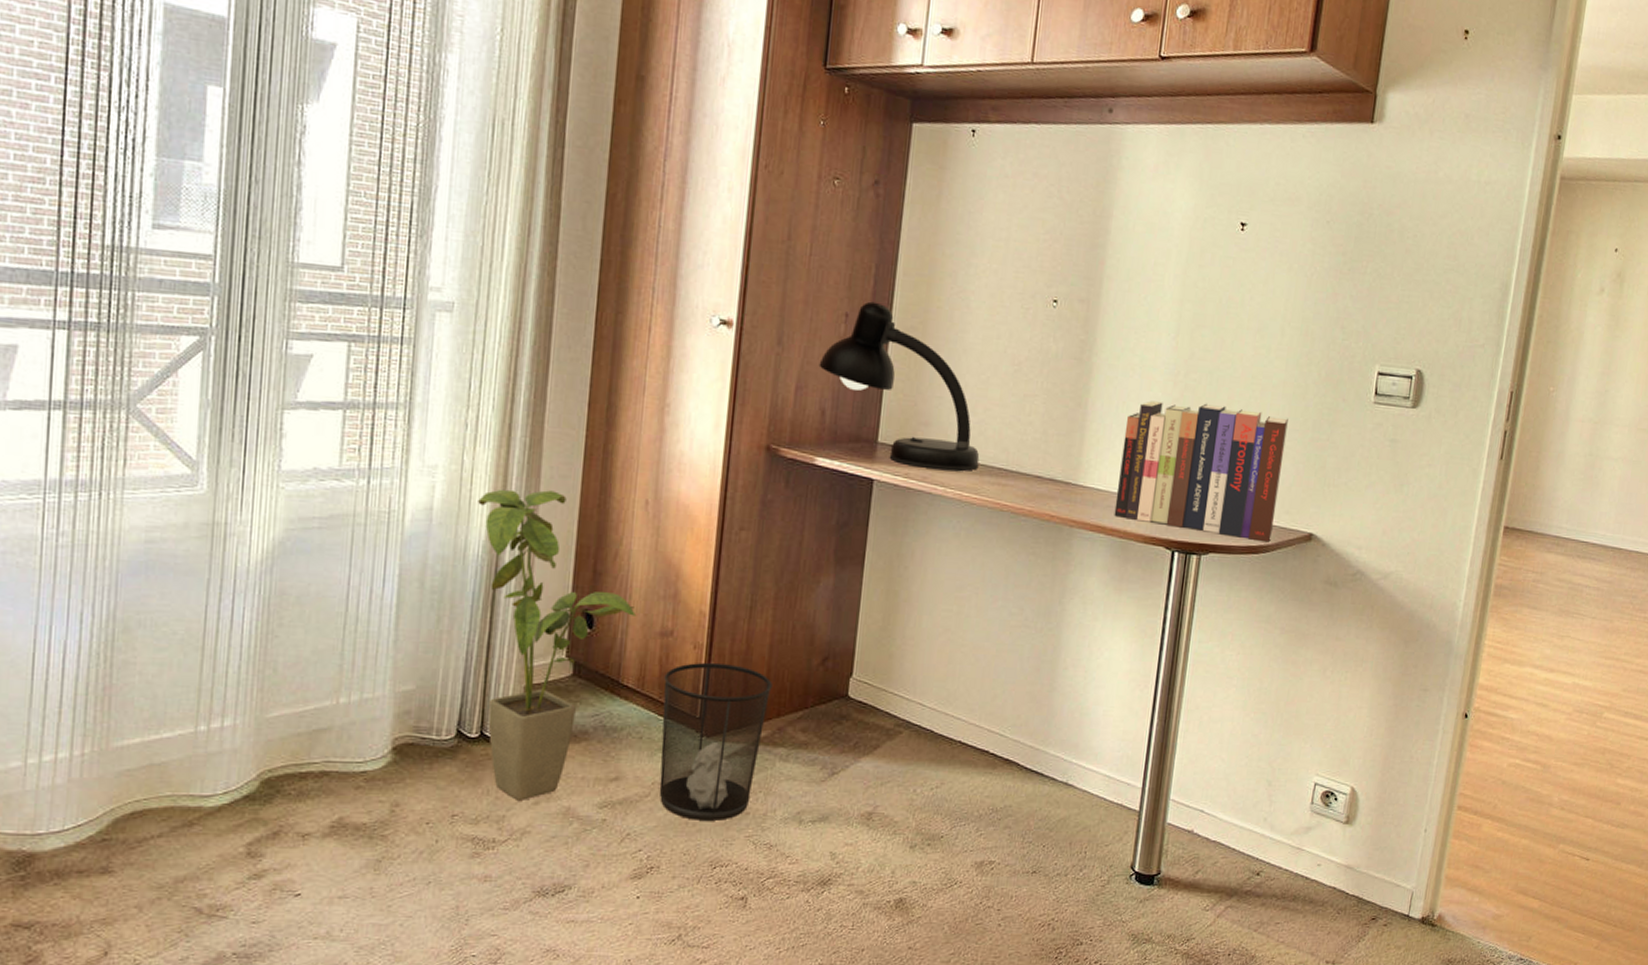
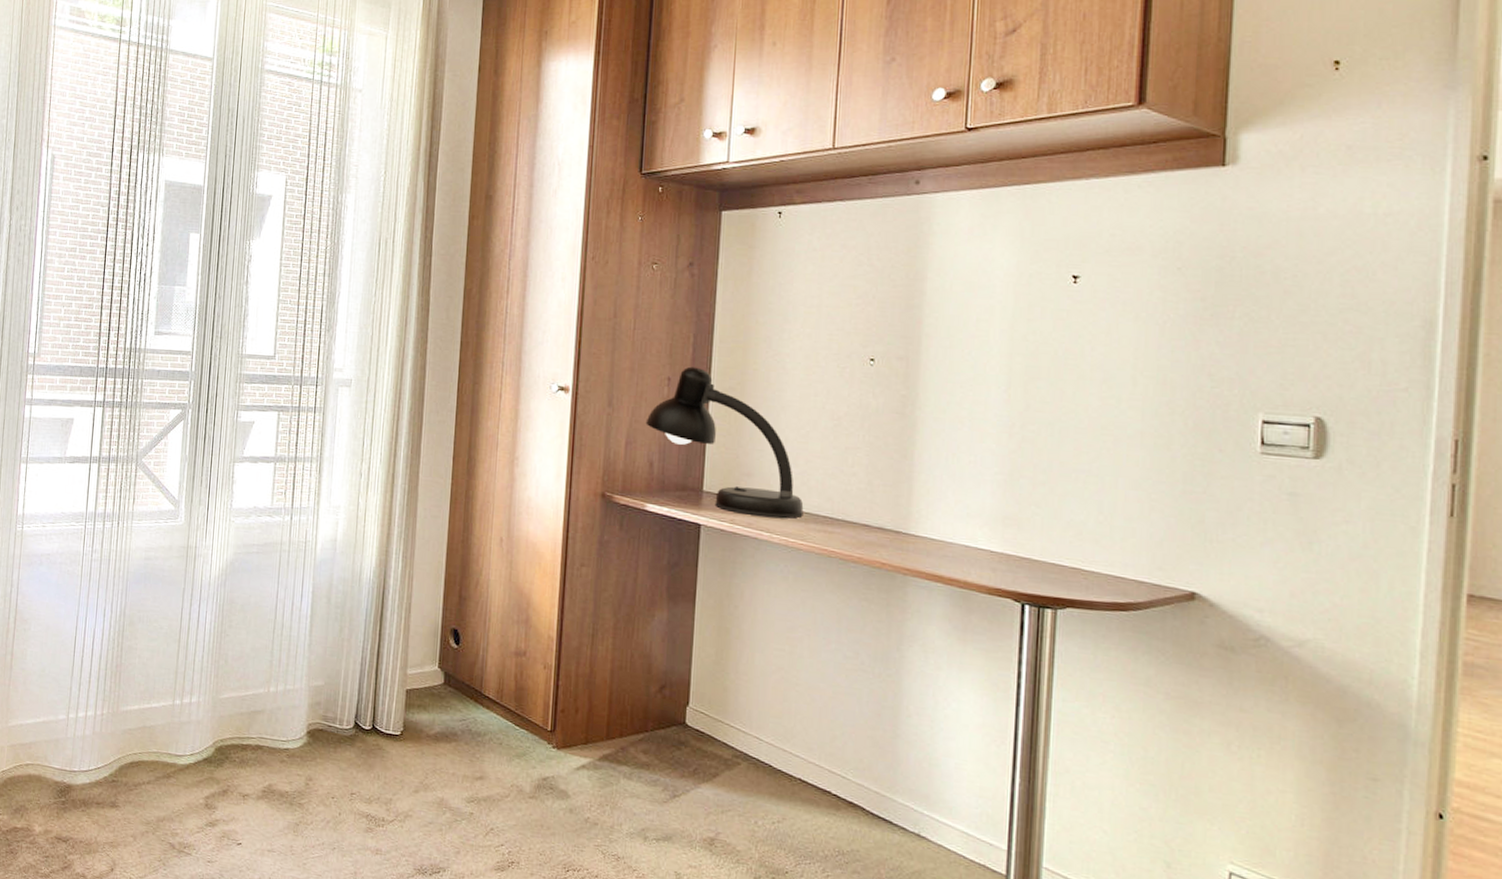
house plant: present [478,489,637,800] -> none [370,526,495,788]
waste bin: present [659,662,772,821] -> none [517,681,614,828]
books: present [1114,401,1288,542] -> none [951,452,1151,600]

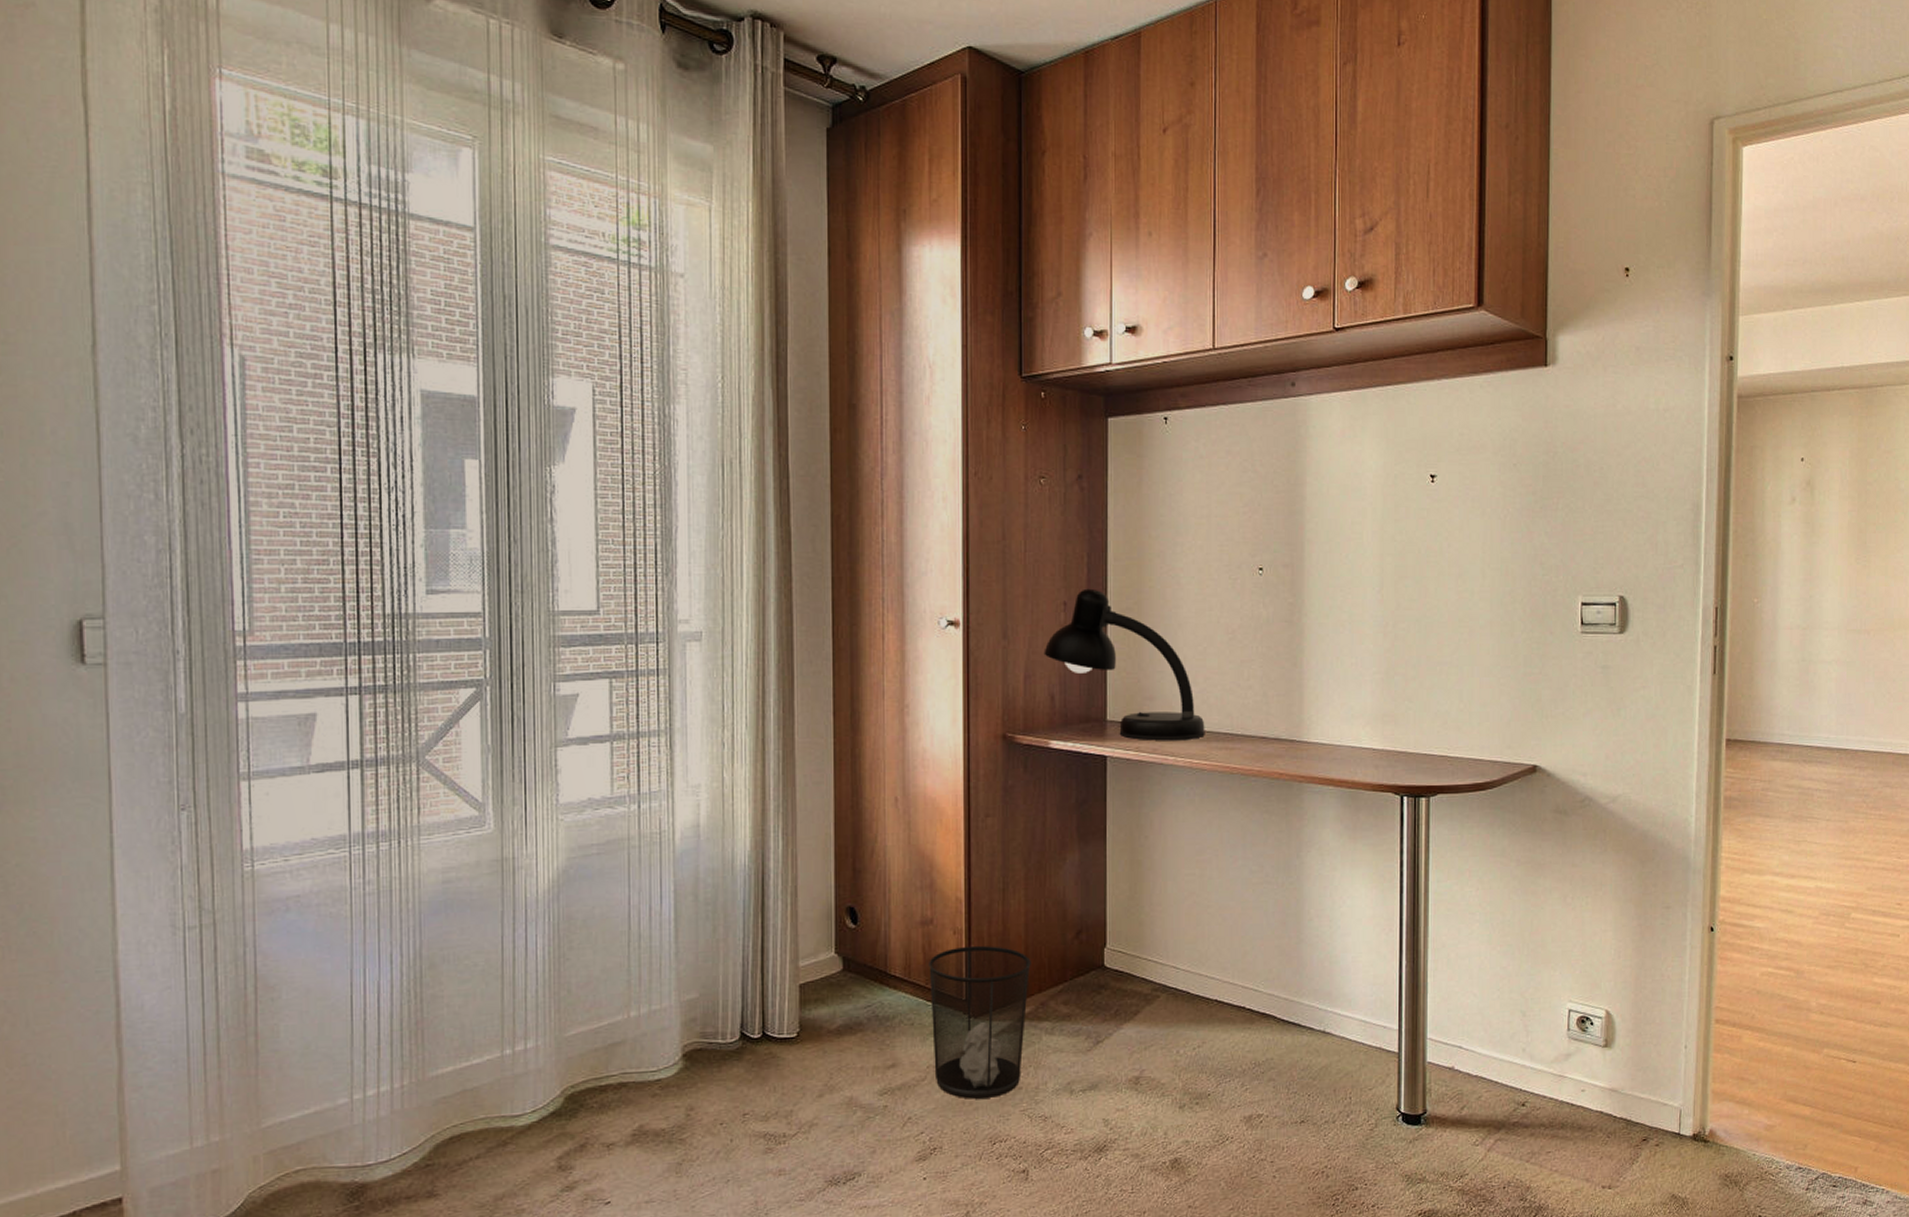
waste bin: none [517,681,614,828] -> present [929,945,1031,1099]

